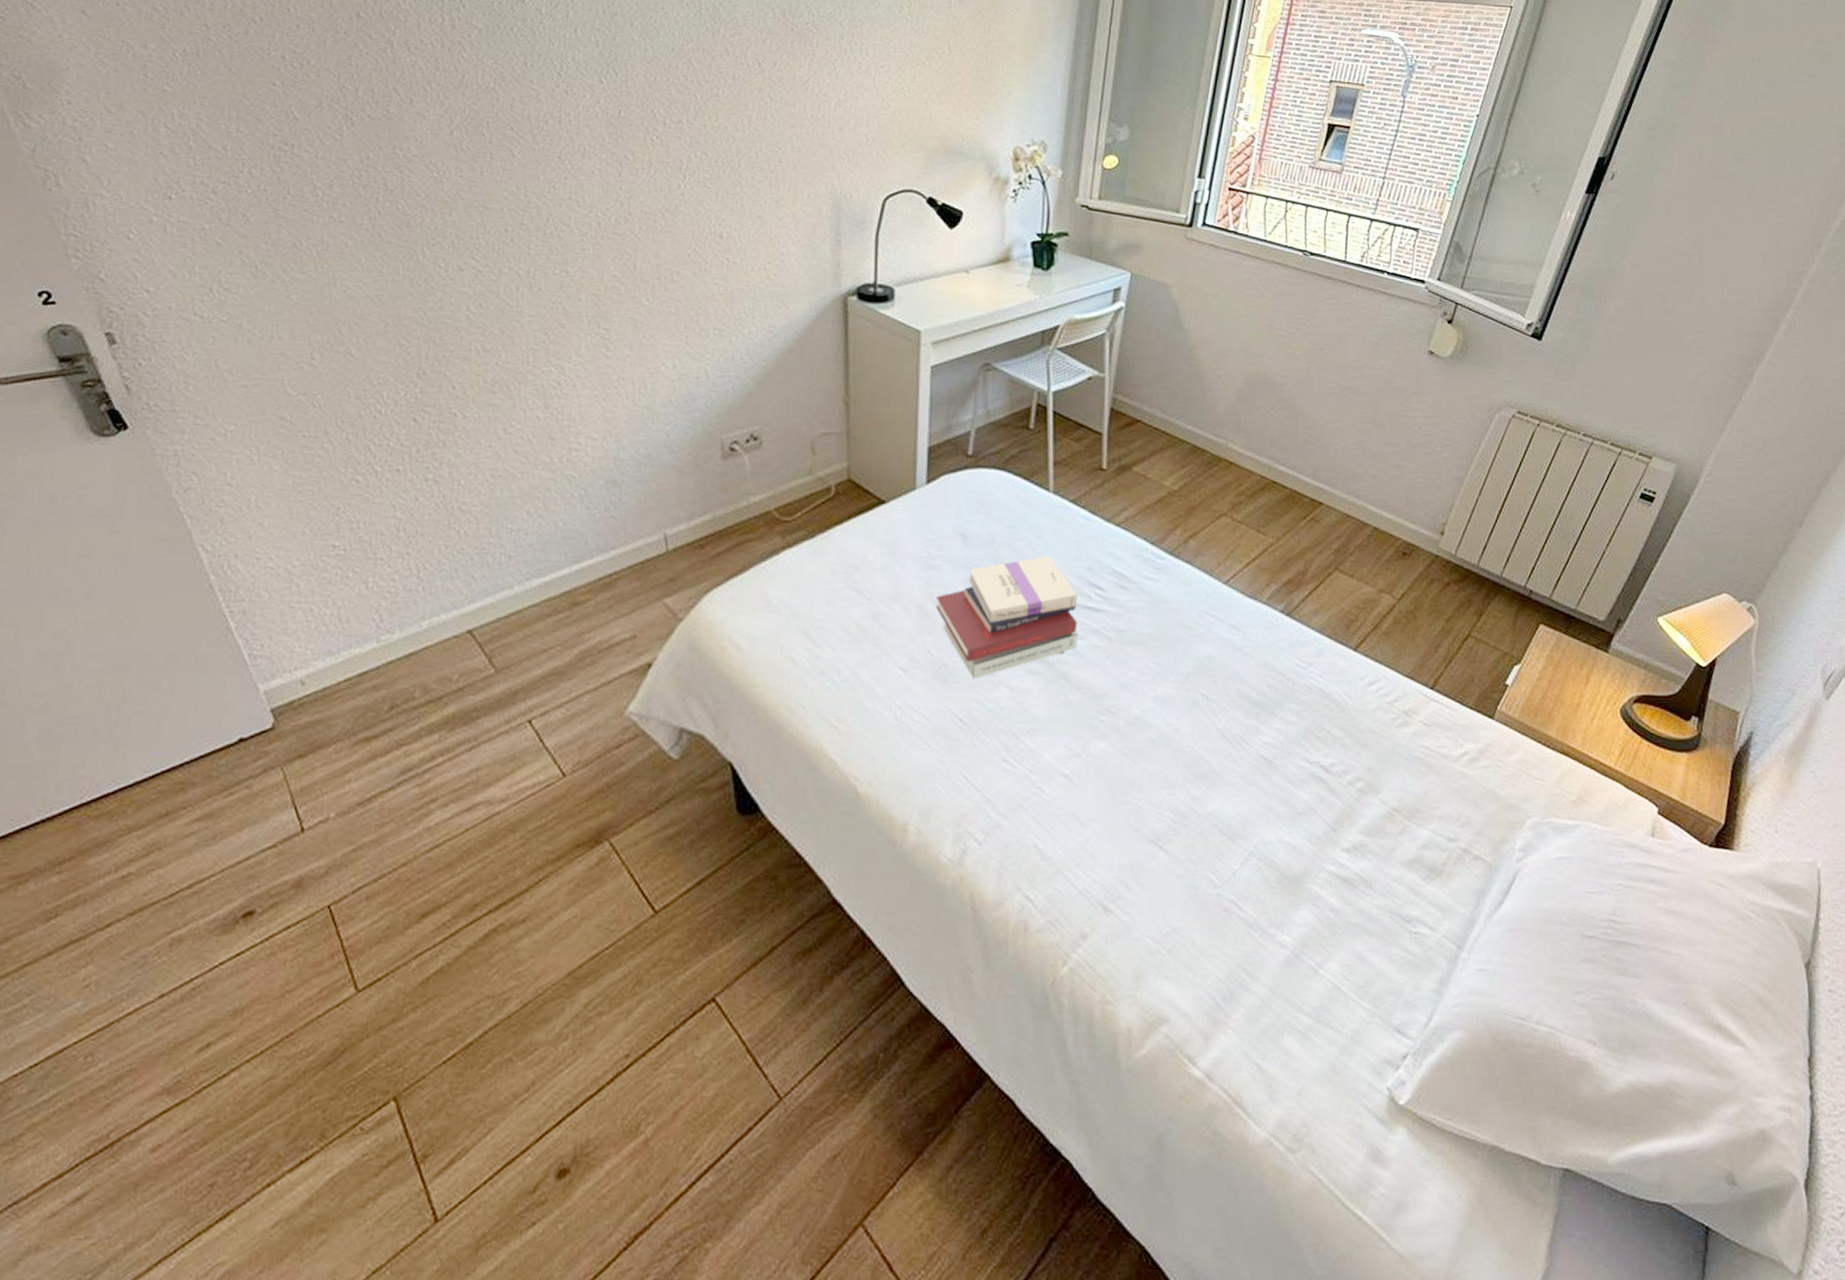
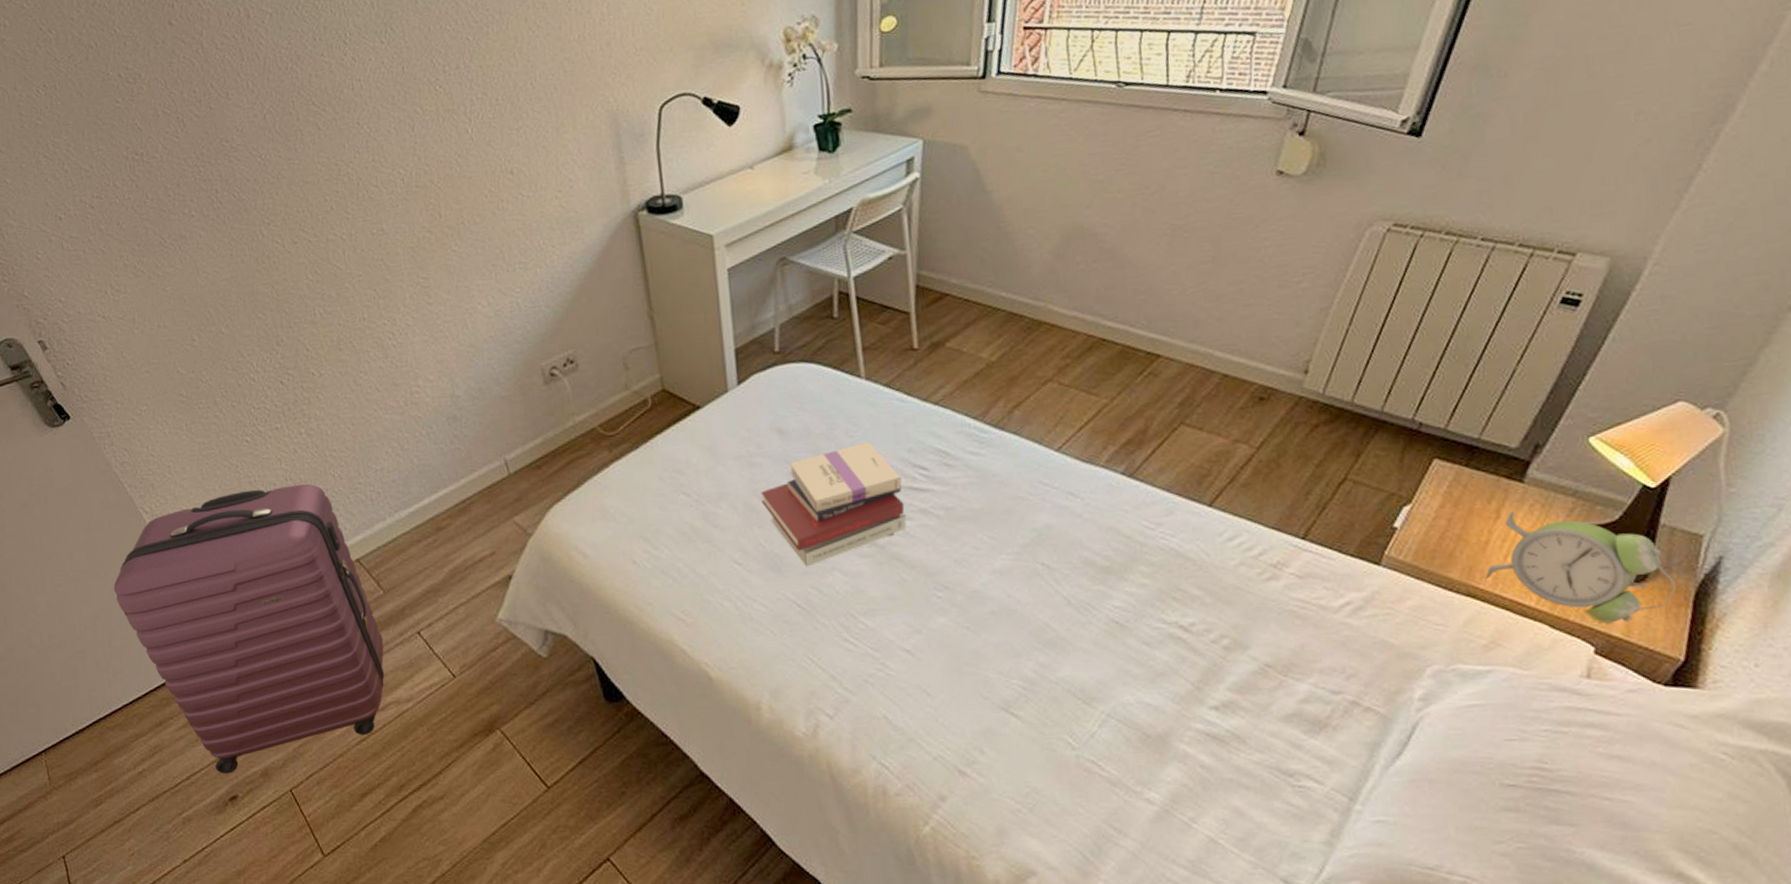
suitcase: none [139,537,484,883] -> present [113,484,385,774]
alarm clock: none [1576,677,1719,787] -> present [1486,511,1676,624]

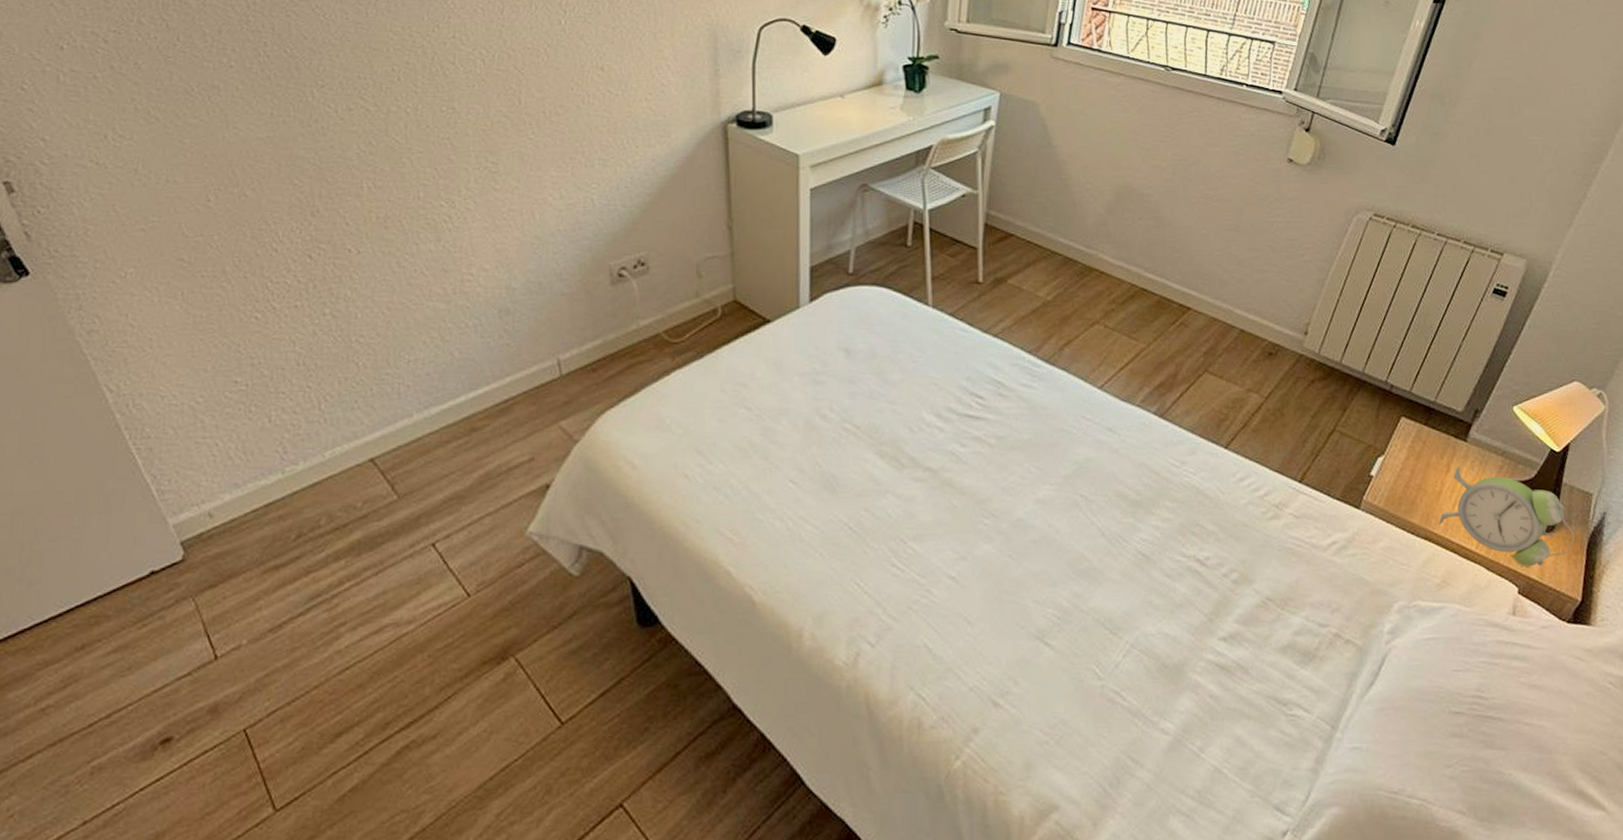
suitcase: present [113,484,385,774] -> none [49,370,389,711]
books: present [761,441,907,567] -> none [823,367,961,489]

